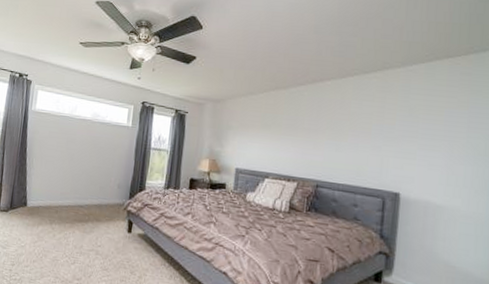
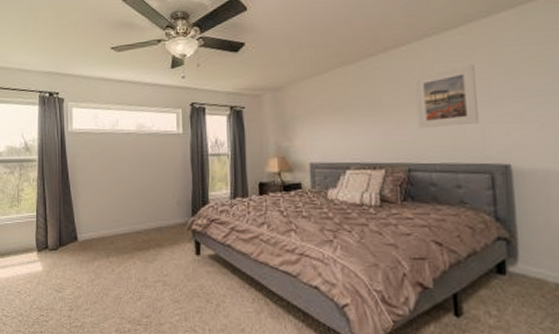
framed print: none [330,104,384,155] -> present [414,63,480,129]

